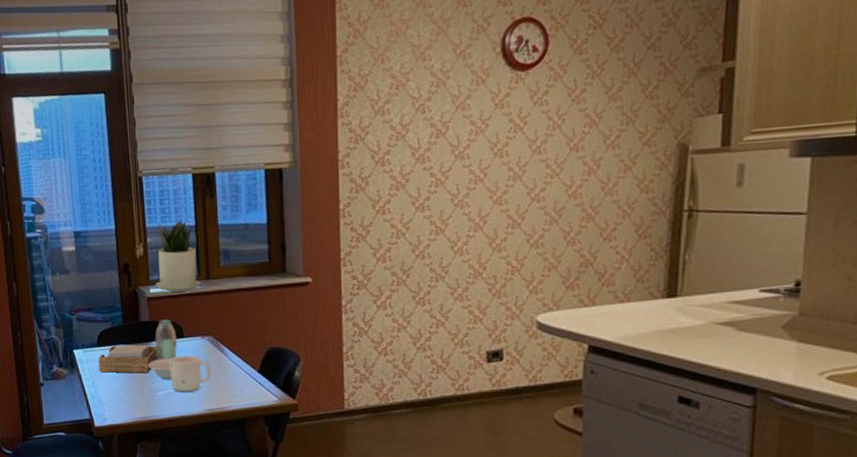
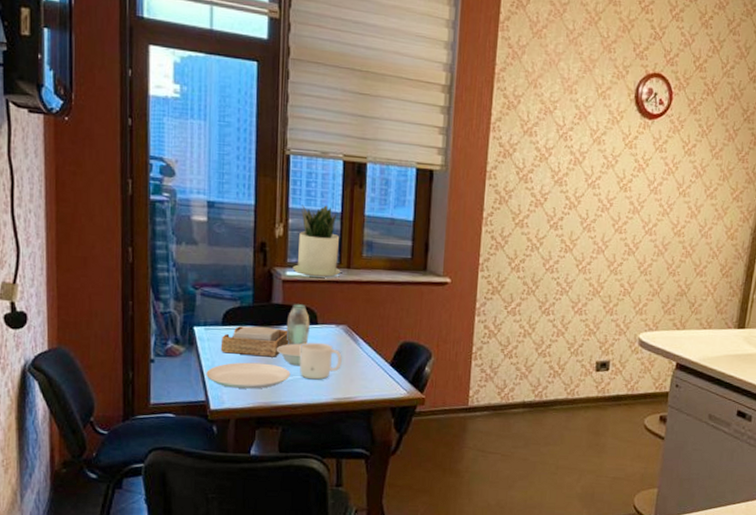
plate: none [88,379,164,405] -> present [206,362,291,389]

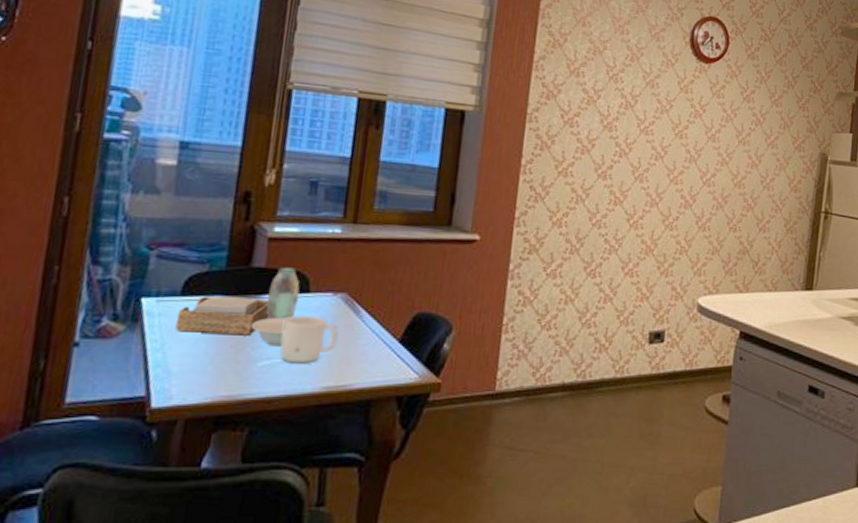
plate: present [206,362,291,389] -> none [150,343,268,378]
planter: present [292,205,341,278] -> none [283,147,346,235]

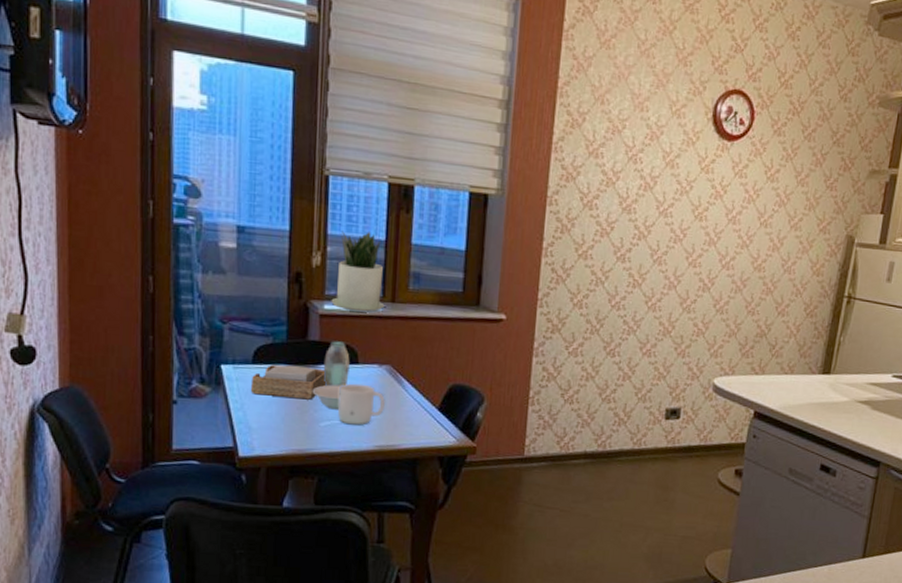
planter: none [283,147,346,235] -> present [331,231,385,313]

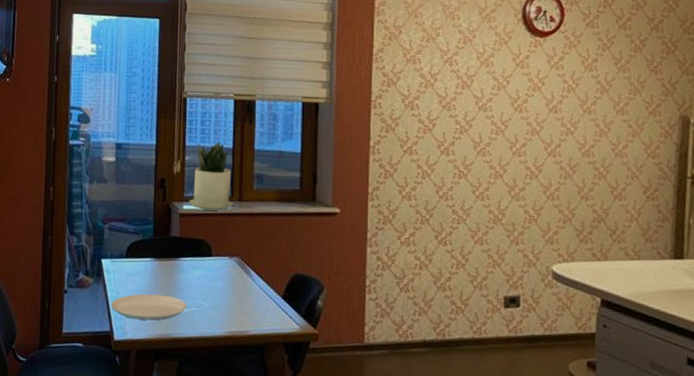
plate: none [234,404,328,435] -> present [111,293,187,321]
napkin holder: present [250,365,326,400] -> none [124,258,185,289]
bowl: present [312,384,341,410] -> none [173,275,198,298]
vase: present [323,341,350,387] -> none [182,236,205,278]
mug: present [338,383,385,425] -> none [195,274,235,312]

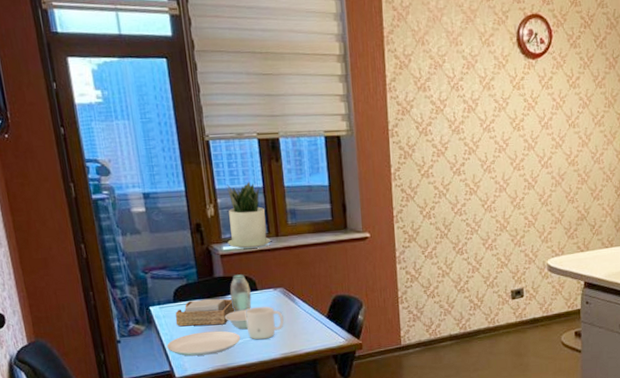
napkin holder: none [124,258,185,289] -> present [175,298,234,327]
bowl: none [173,275,198,298] -> present [224,309,249,330]
vase: none [182,236,205,278] -> present [230,274,252,313]
mug: none [195,274,235,312] -> present [245,306,284,340]

